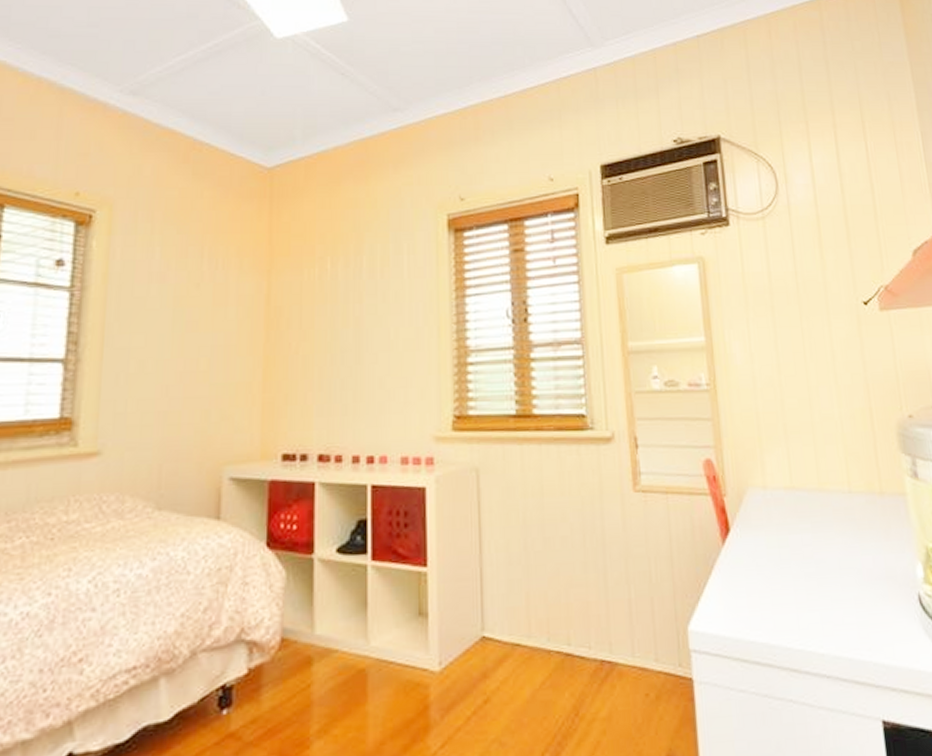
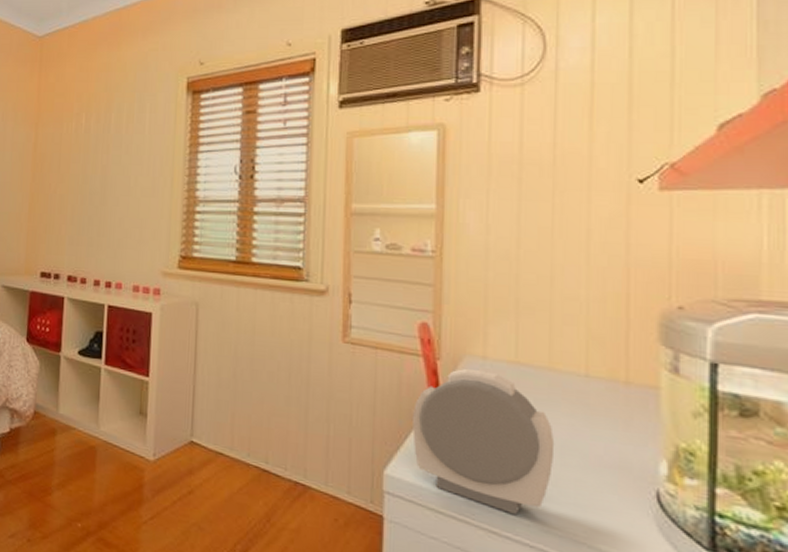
alarm clock: none [708,500,835,647] -> present [413,368,555,516]

